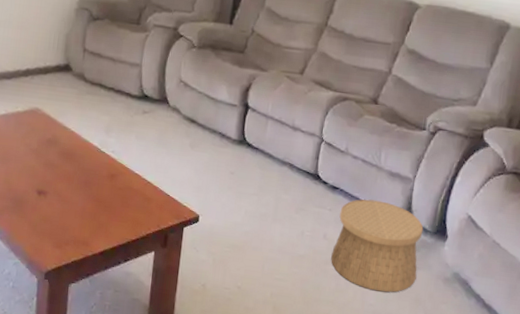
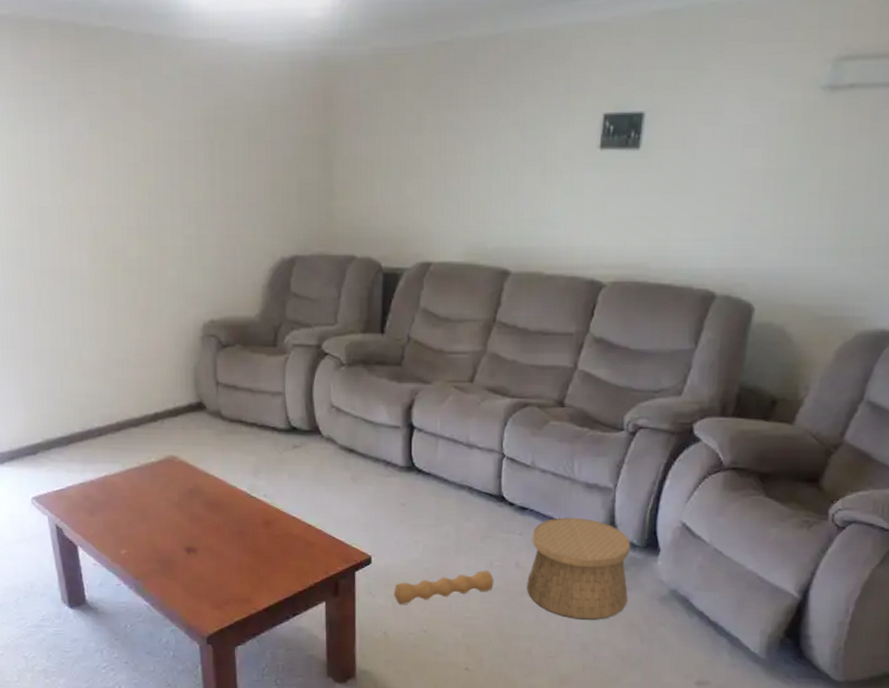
dog toy: none [214,238,304,261] -> present [393,570,494,604]

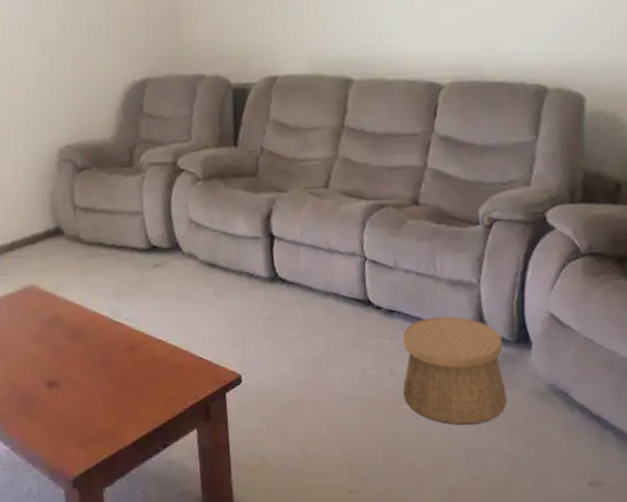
dog toy: present [393,570,494,604] -> none [267,380,370,424]

